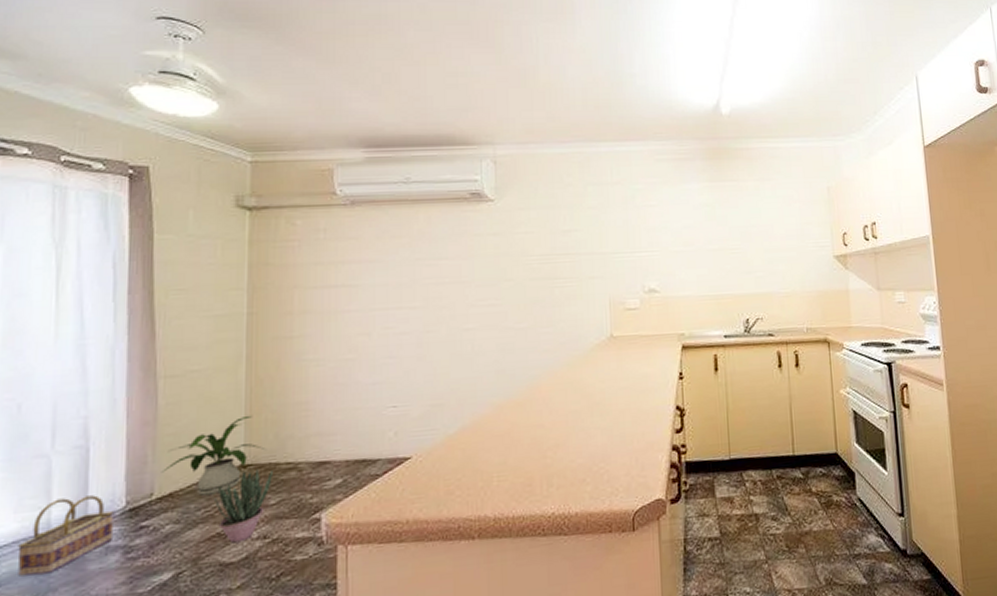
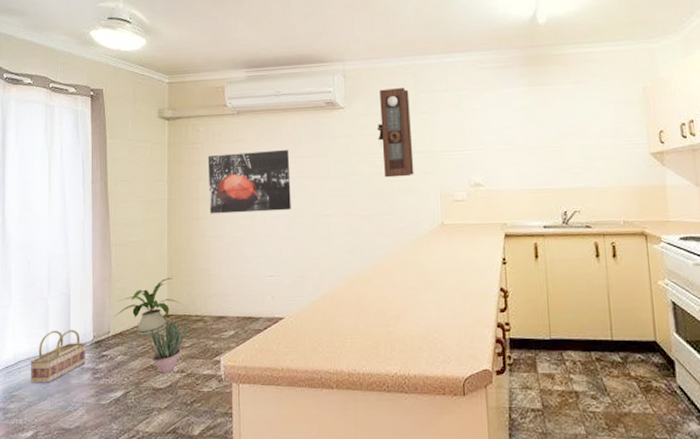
wall art: none [307,249,423,332] -> present [207,149,291,214]
pendulum clock: none [534,179,579,284] -> present [376,88,414,178]

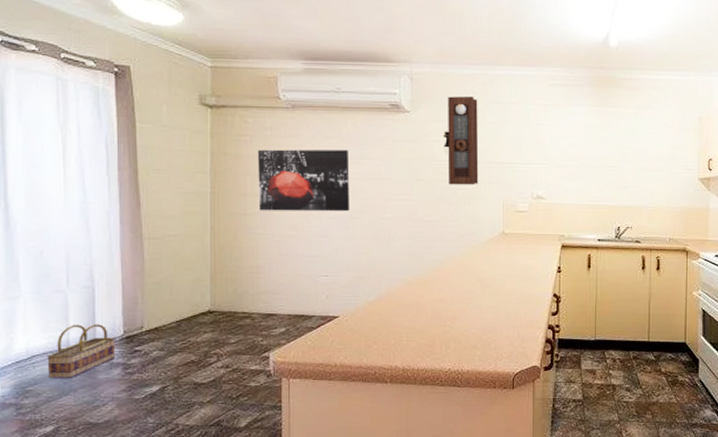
house plant: present [114,277,182,336] -> none [148,273,227,331]
potted plant: present [149,319,187,374] -> none [189,315,232,369]

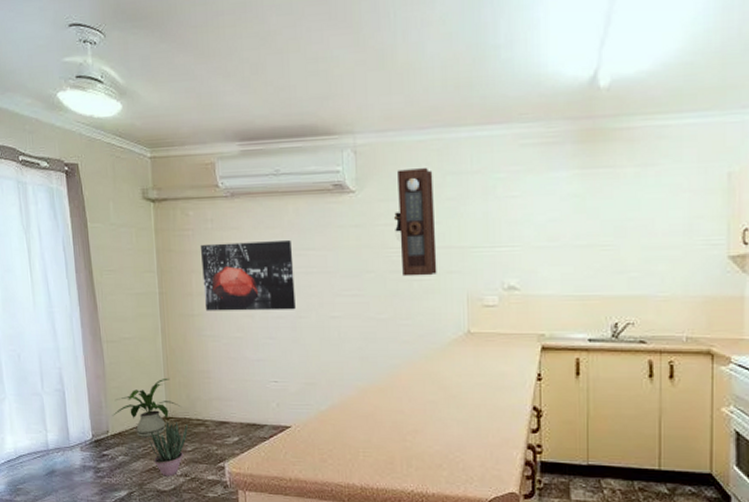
basket: present [47,324,115,378] -> none [31,427,87,479]
house plant: none [148,273,227,331] -> present [112,377,181,437]
potted plant: none [189,315,232,369] -> present [149,421,188,477]

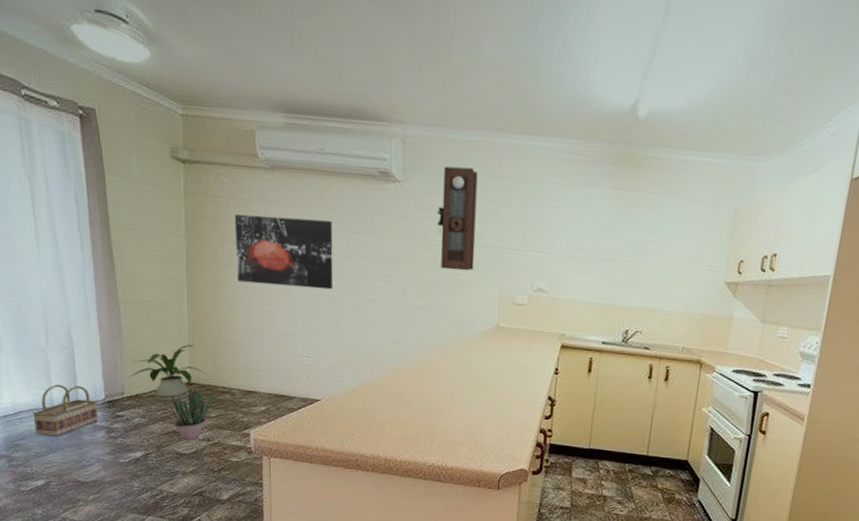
basket: none [31,427,87,479] -> present [33,384,98,437]

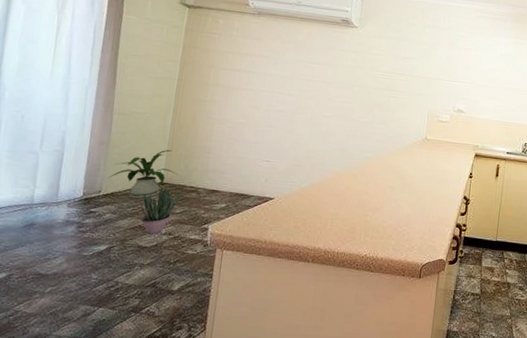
basket: present [33,384,98,437] -> none [9,183,74,231]
wall art: present [234,214,333,290] -> none [218,47,301,107]
pendulum clock: present [436,166,478,271] -> none [383,18,416,95]

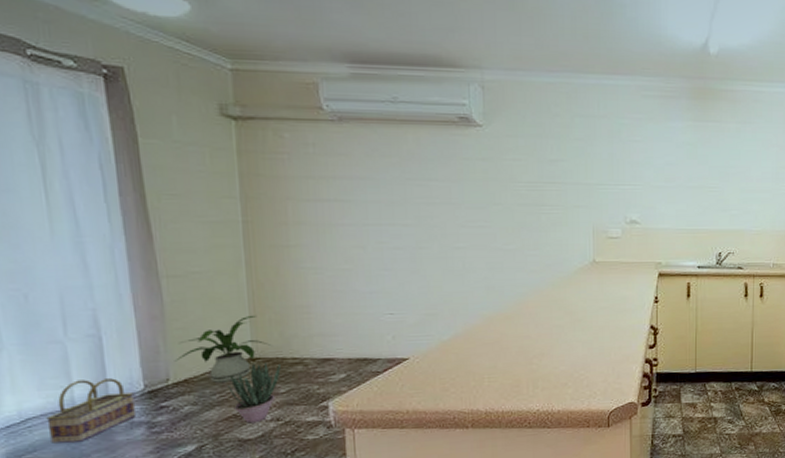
basket: none [9,183,74,231] -> present [46,378,136,444]

